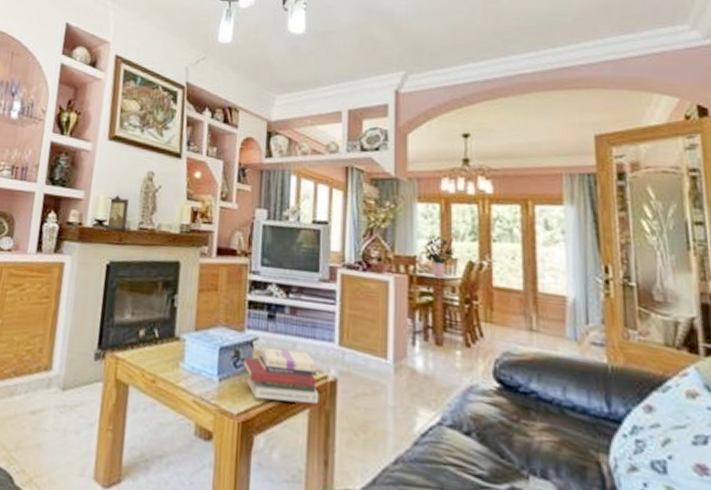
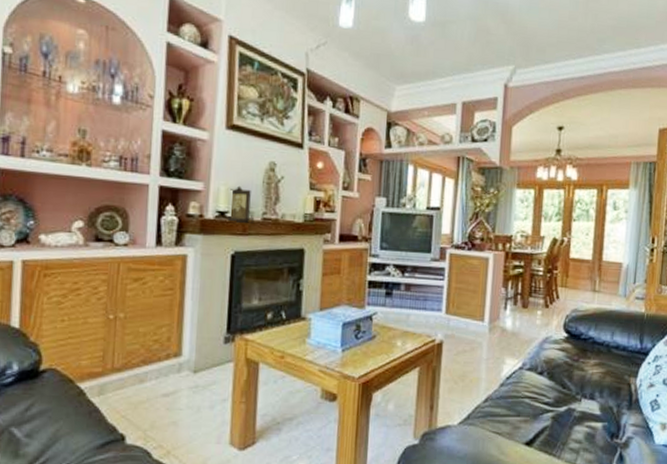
books: present [243,347,319,406] -> none [364,320,428,365]
bouquet: present [423,235,456,279] -> none [518,217,544,253]

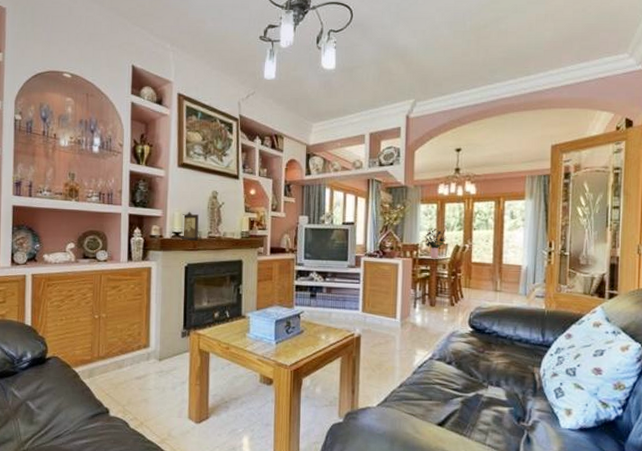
bouquet: none [518,217,544,253] -> present [424,227,447,259]

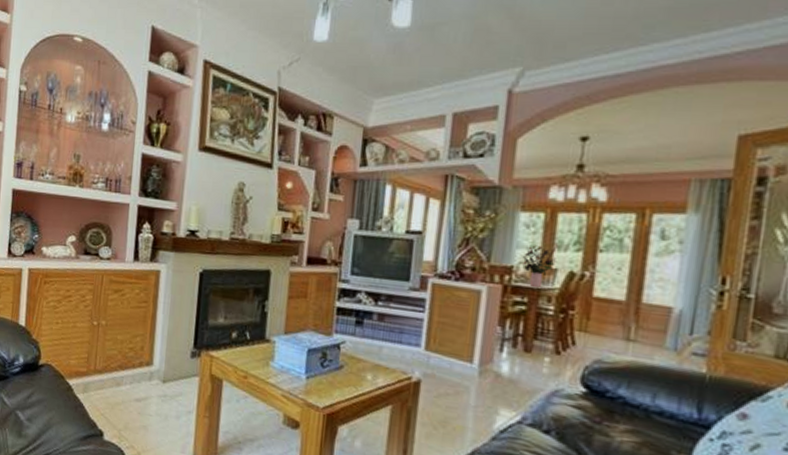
photo frame: present [181,211,202,242] -> none [197,205,223,244]

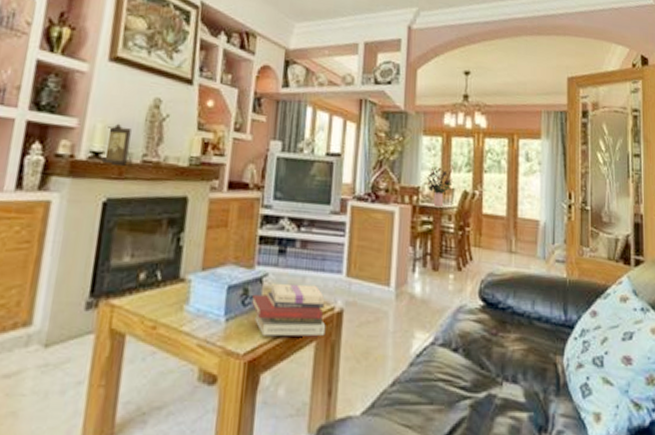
photo frame: none [197,205,223,244] -> present [101,123,133,167]
books: none [330,349,403,403] -> present [252,282,326,339]

